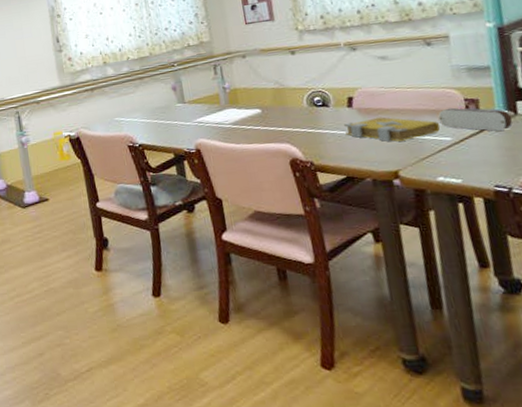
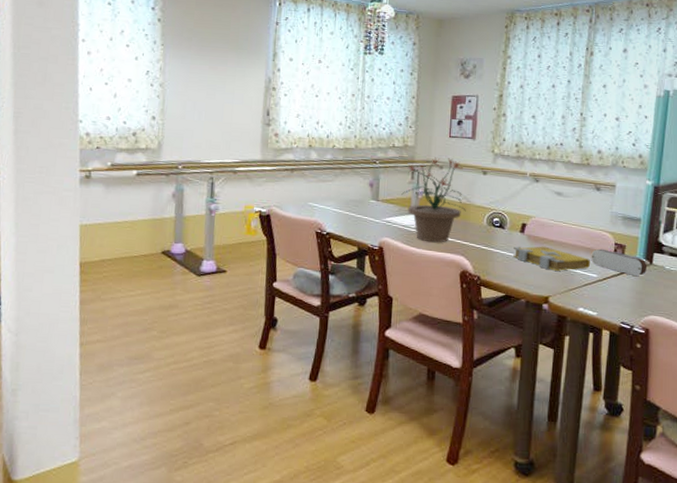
potted plant: none [207,45,281,136] -> present [401,157,466,243]

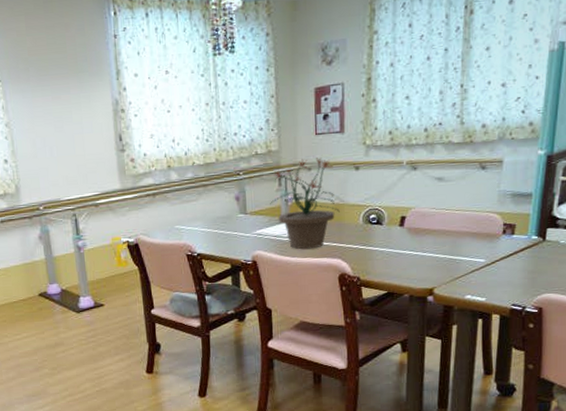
spell book: present [513,246,591,271] -> none [393,237,478,261]
pencil case: present [591,248,648,276] -> none [478,231,540,255]

